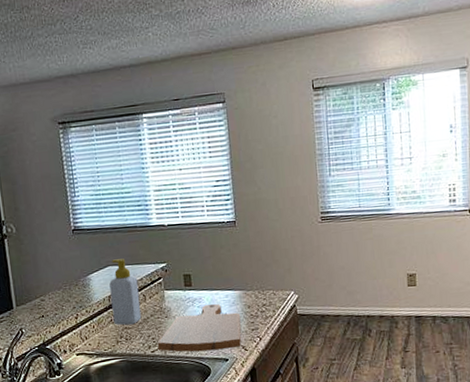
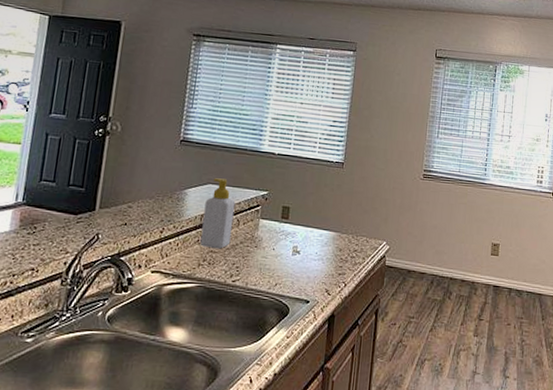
cutting board: present [157,303,242,352] -> none [239,240,331,291]

